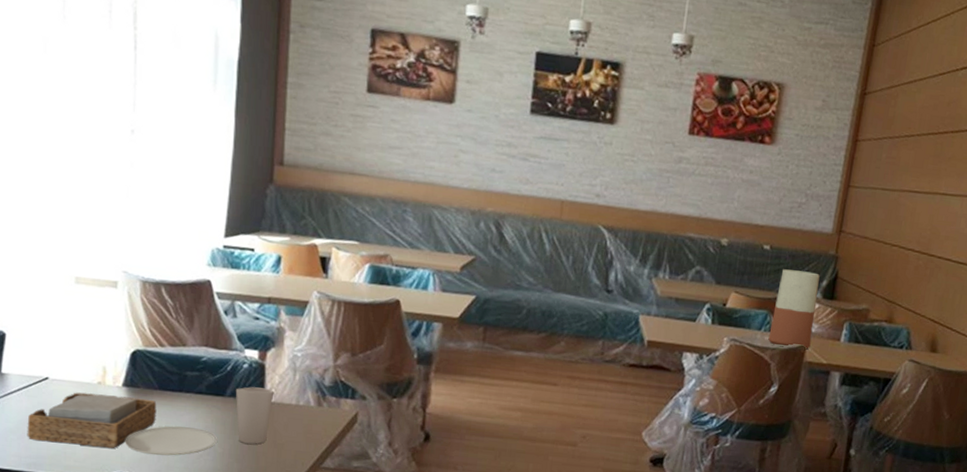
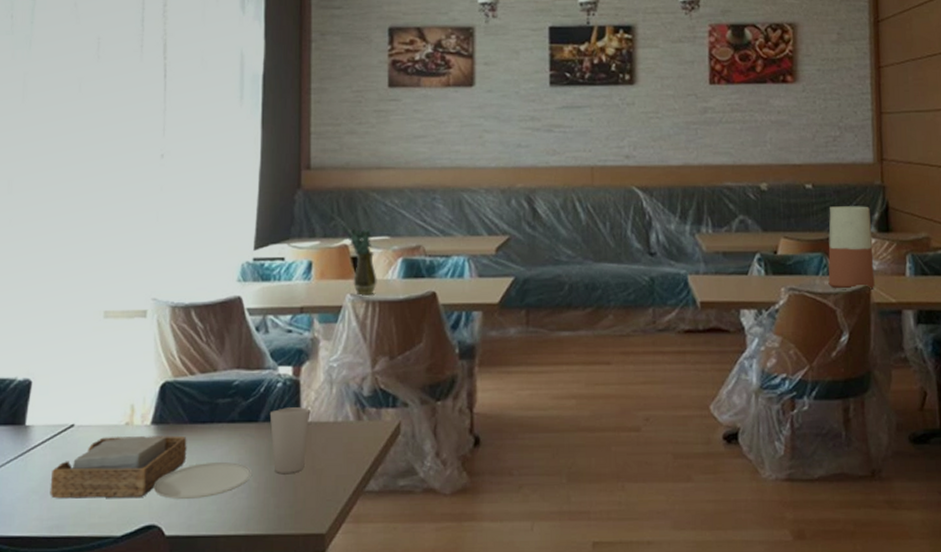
vase: none [318,228,344,295] -> present [348,227,377,296]

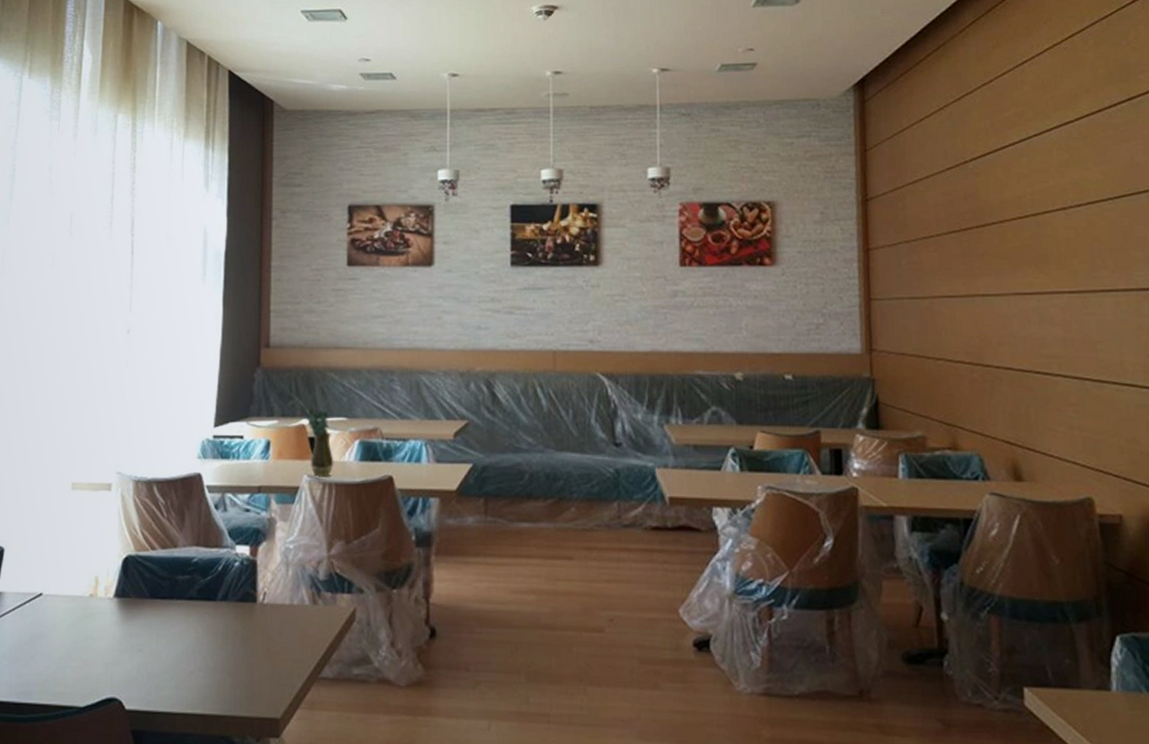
napkin holder: present [50,435,187,499] -> none [19,607,148,670]
plate: present [153,461,253,499] -> none [115,638,210,674]
cup: present [269,407,309,473] -> none [227,587,266,654]
vase: present [828,206,875,290] -> none [810,400,863,492]

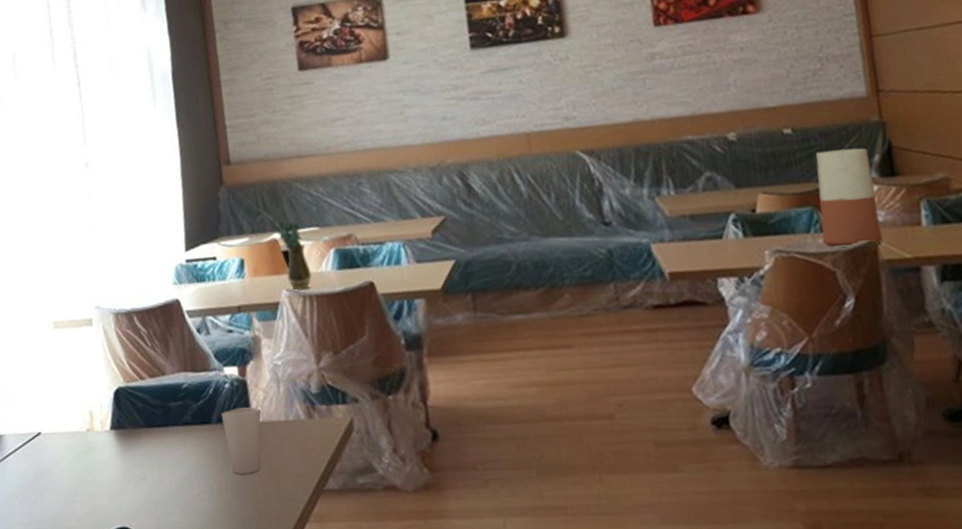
cup: none [227,587,266,654] -> present [221,407,262,474]
vase: none [810,400,863,492] -> present [815,148,883,249]

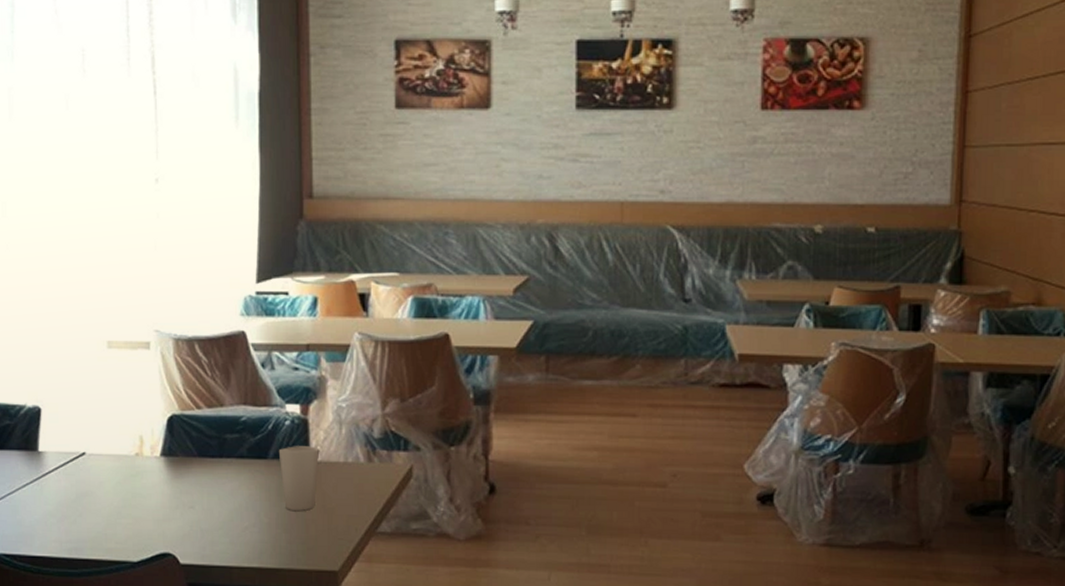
vase: present [277,220,312,291] -> none [355,261,386,335]
vase: present [815,148,883,249] -> none [886,253,942,348]

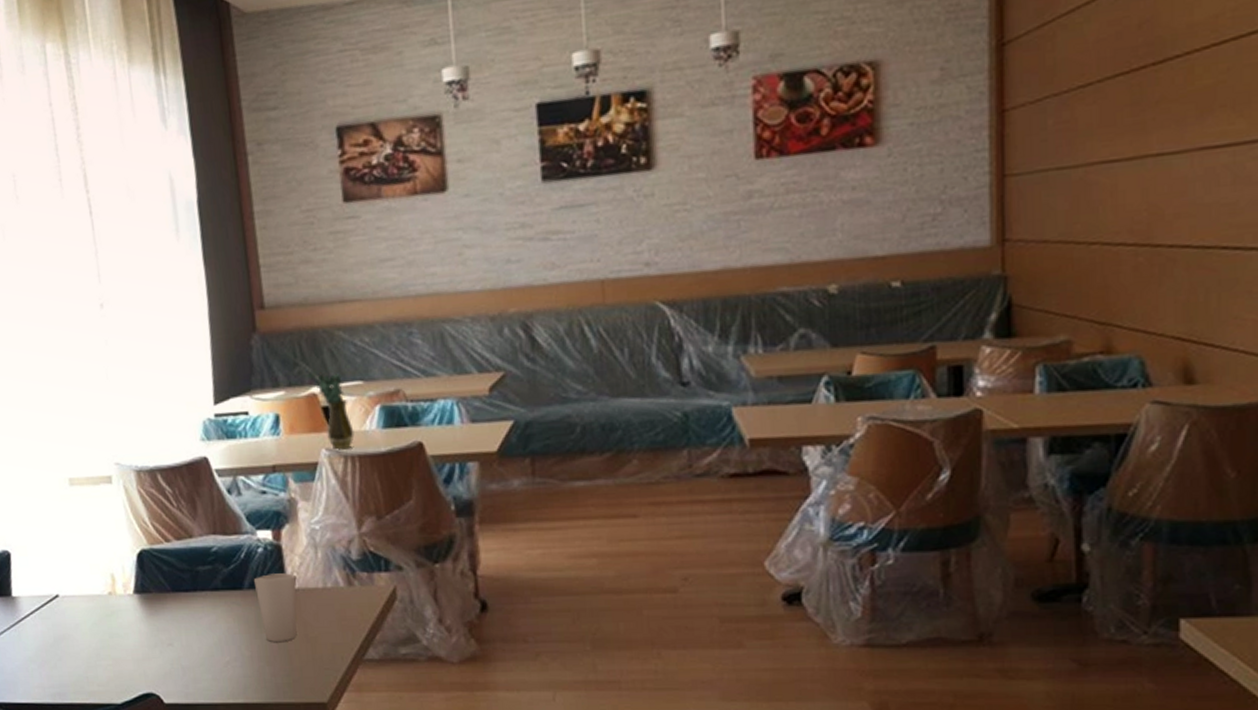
vase: none [355,261,386,335] -> present [316,372,355,450]

